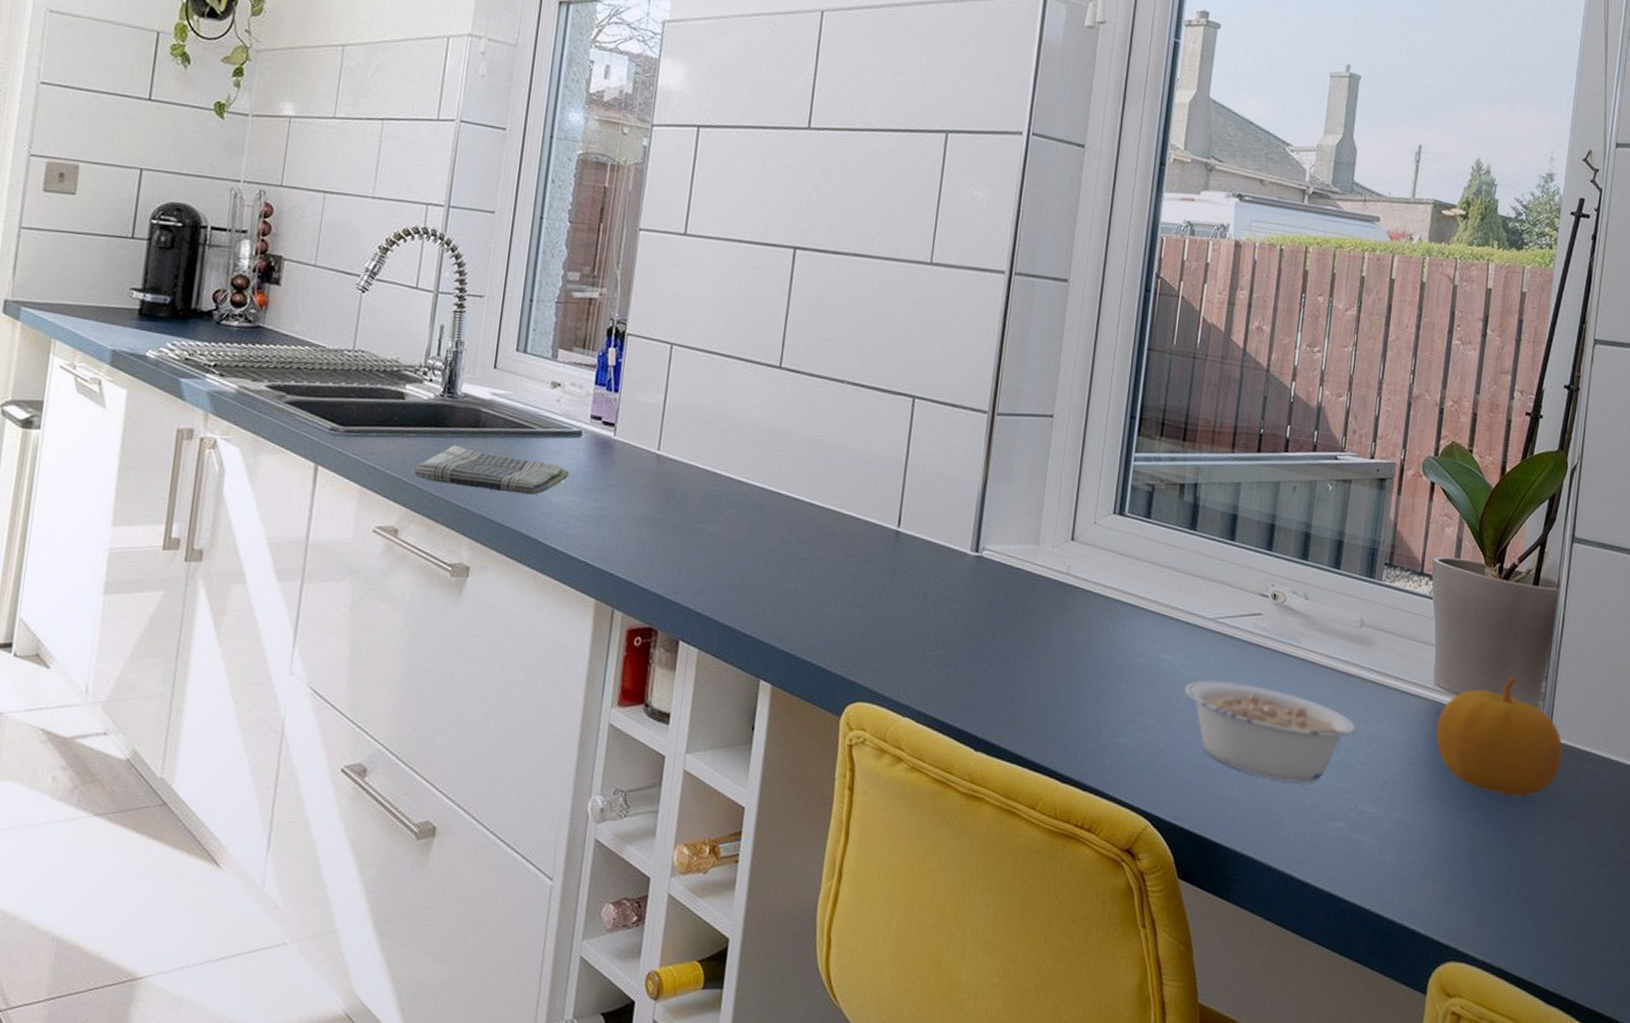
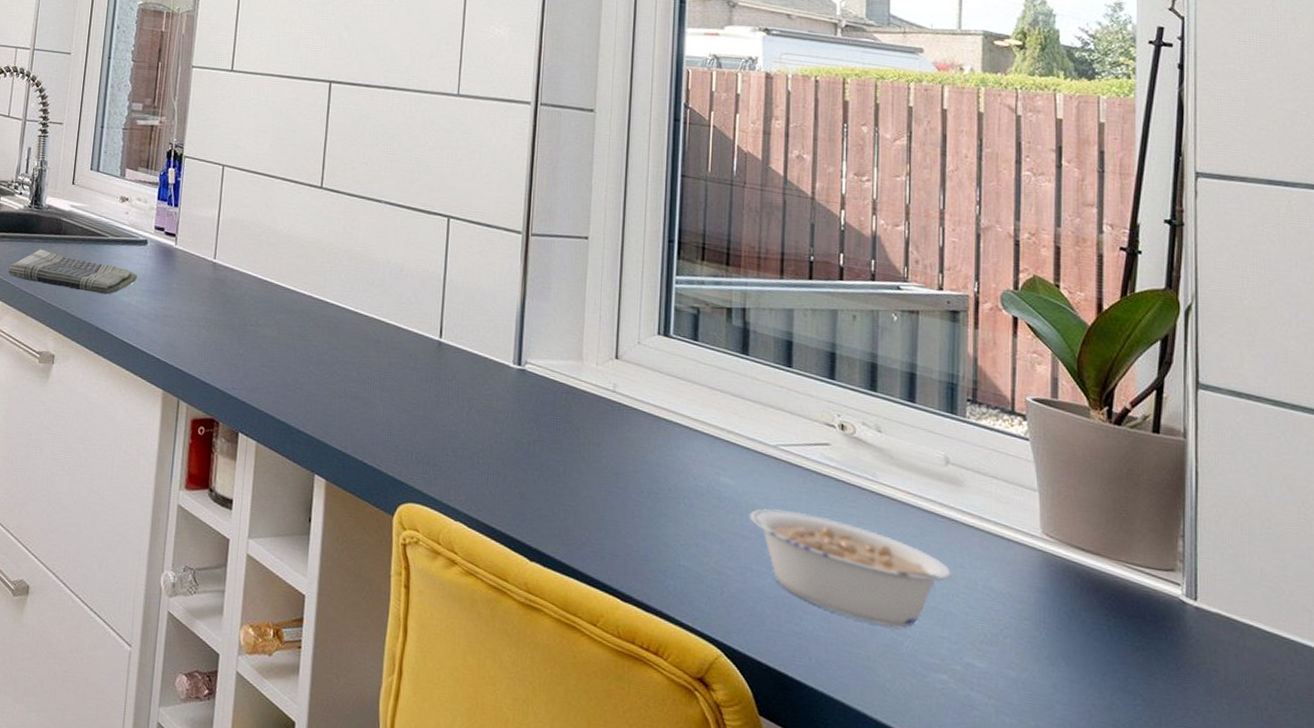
fruit: present [1435,676,1564,796] -> none [1050,531,1217,668]

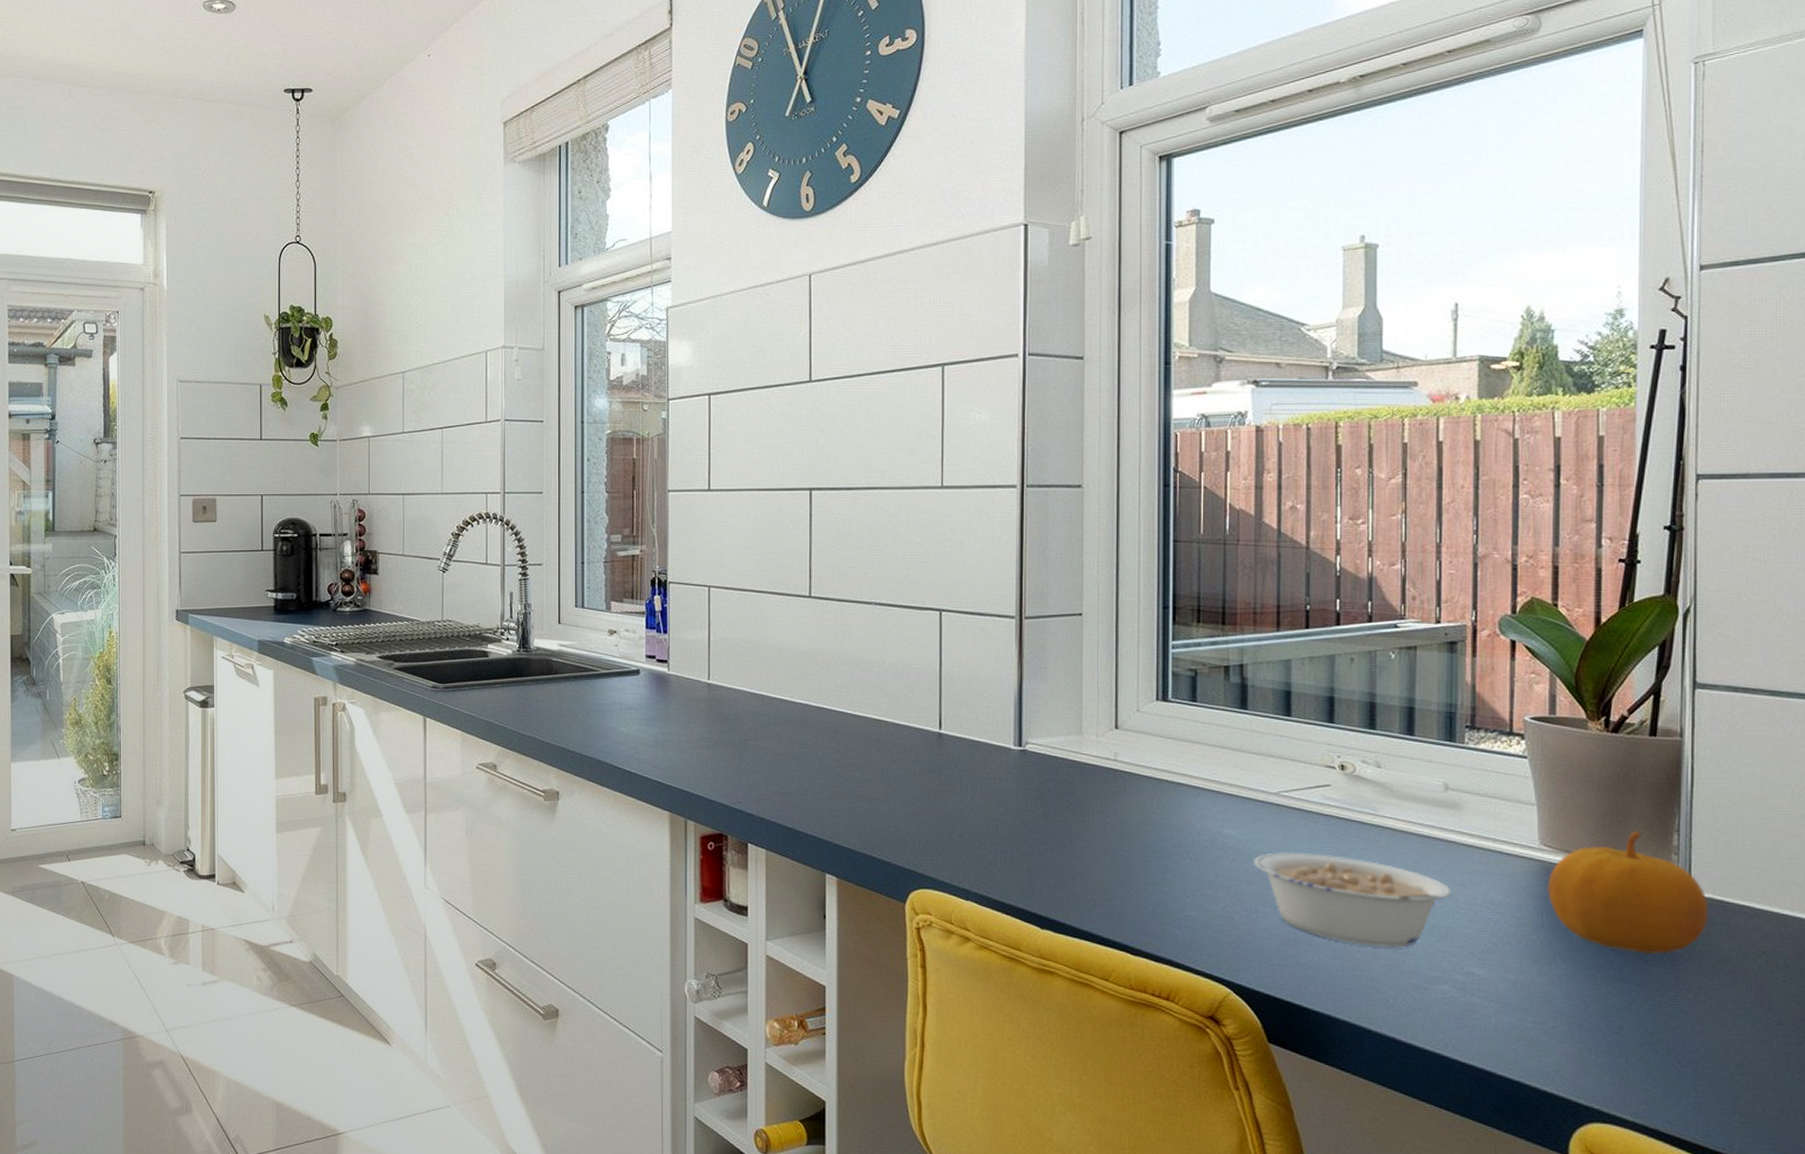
dish towel: present [8,249,138,295] -> none [503,691,634,727]
fruit: none [1050,531,1217,668] -> present [1547,831,1709,954]

